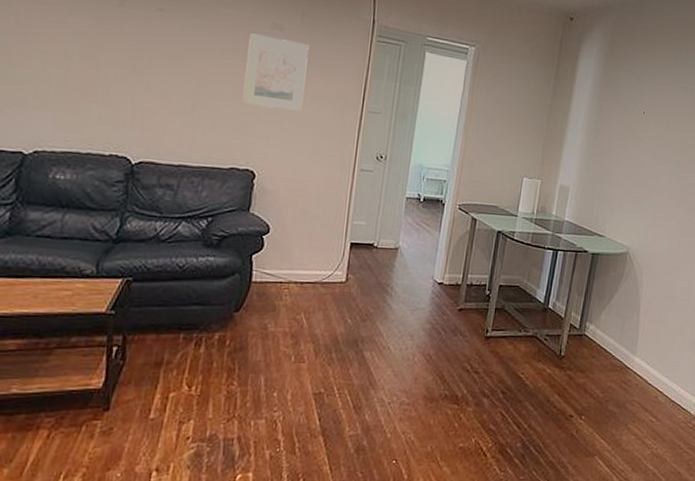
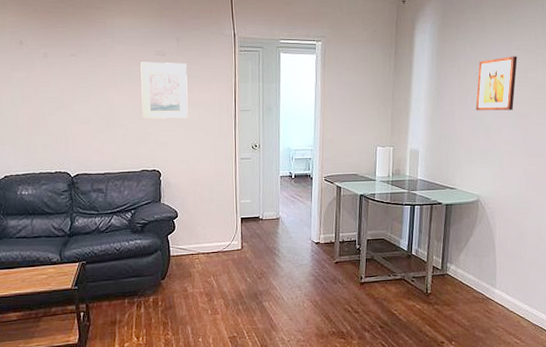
wall art: none [635,97,683,157] -> present [475,56,518,111]

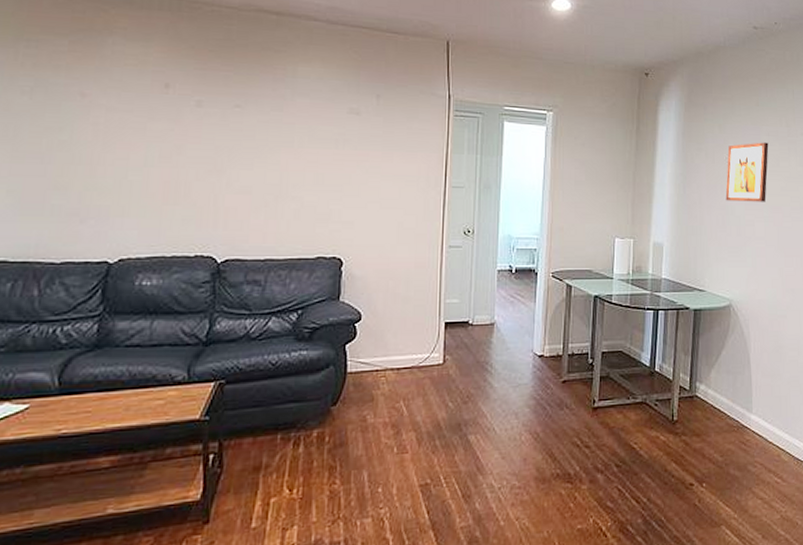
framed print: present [140,62,188,119] -> none [324,120,387,193]

